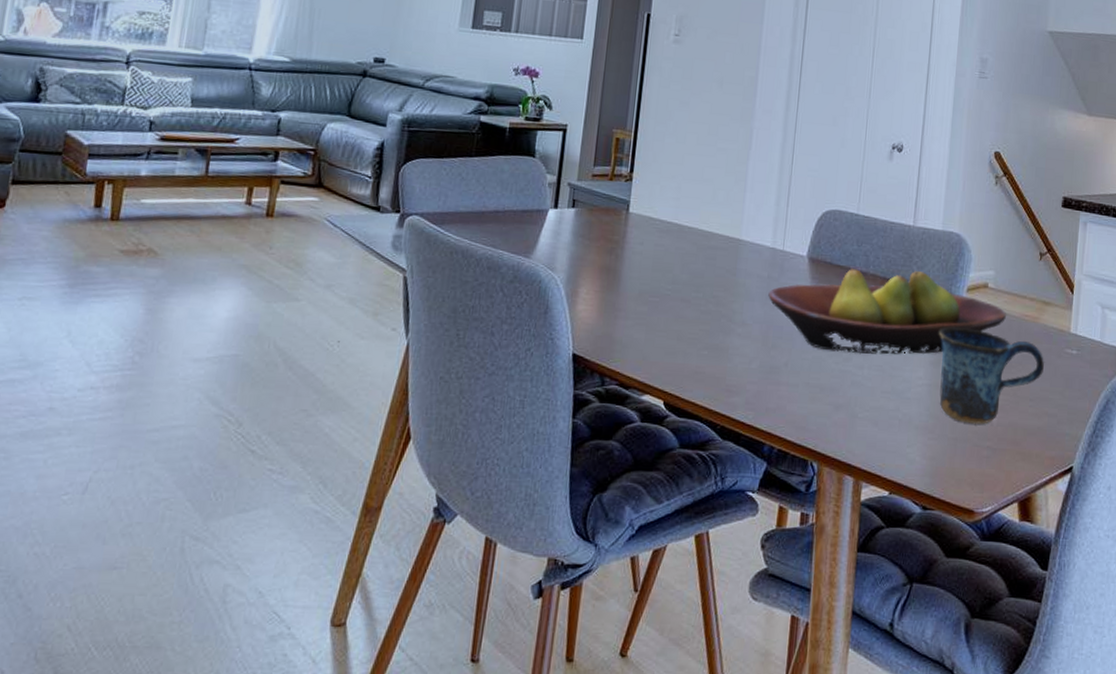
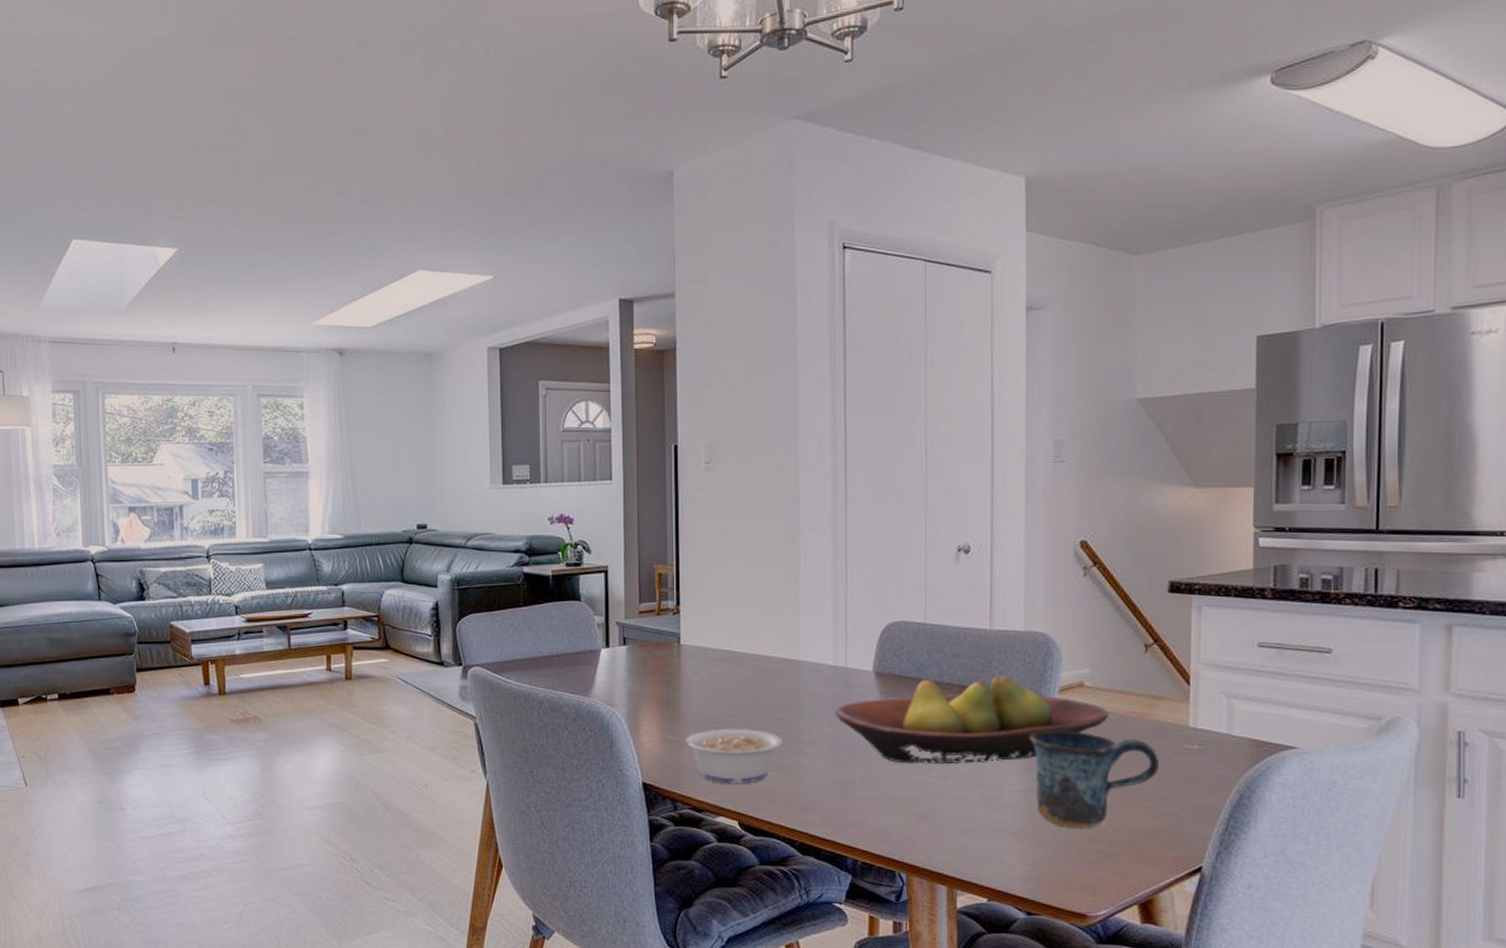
legume: none [602,302,716,361] -> present [665,728,782,784]

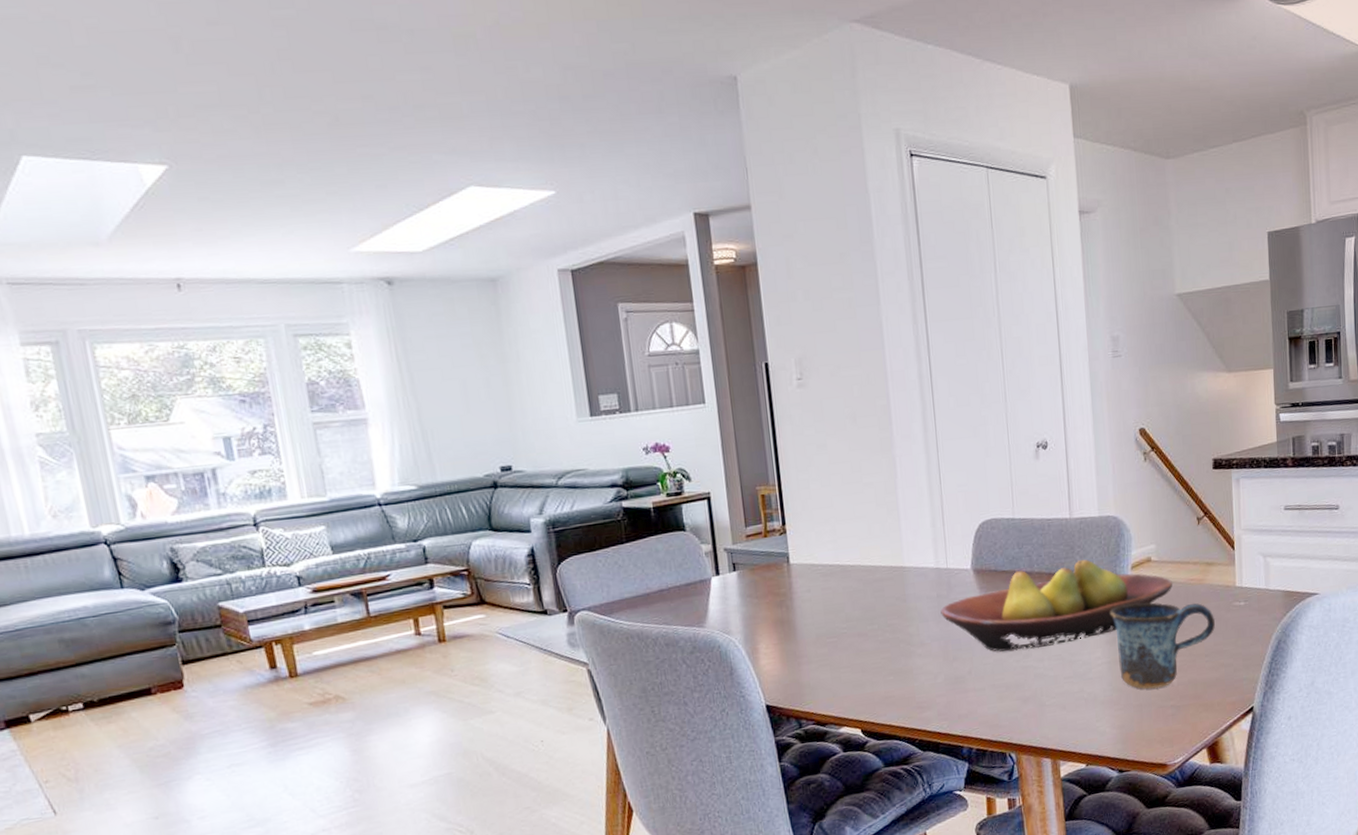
legume: present [665,728,782,784] -> none [783,638,896,695]

